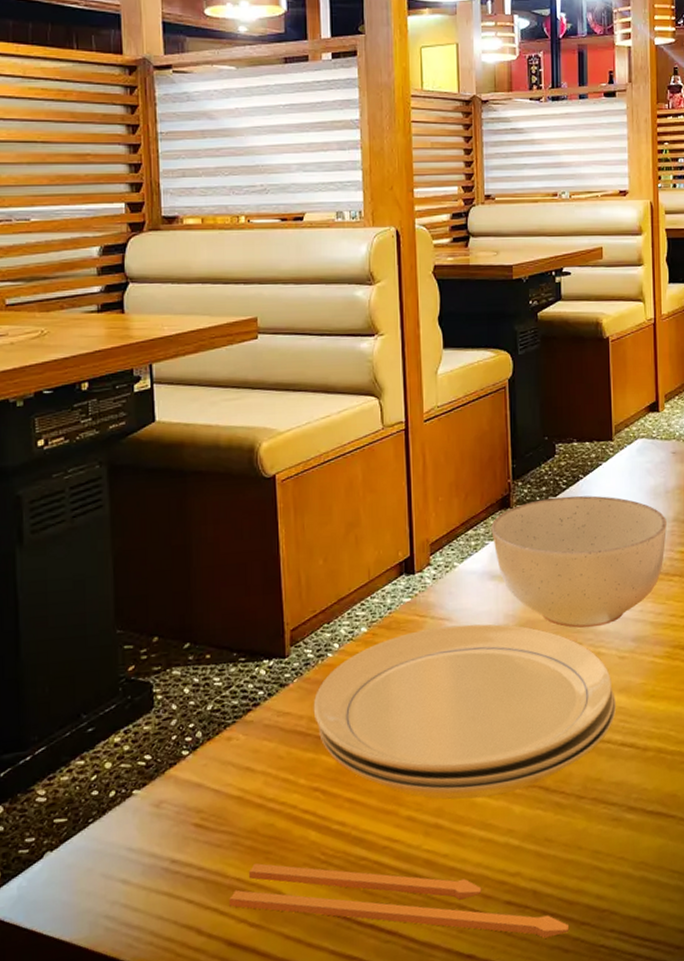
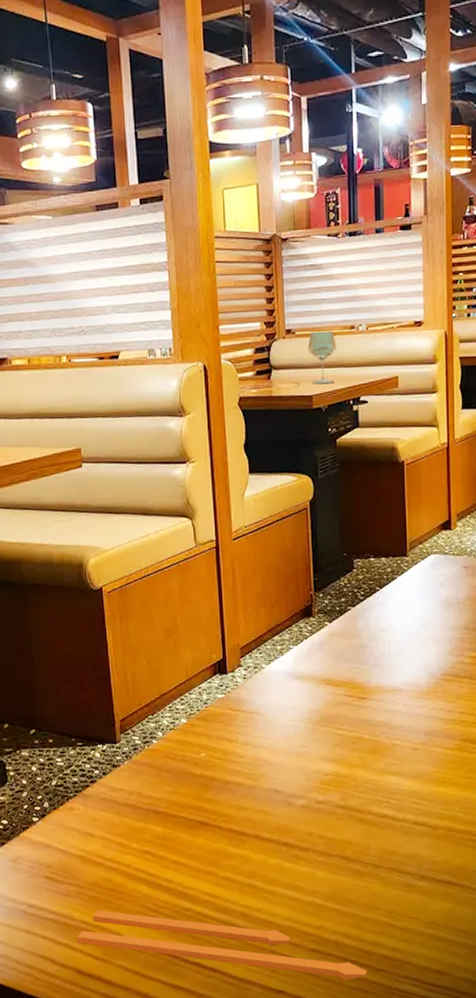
plate: present [313,624,617,800] -> none [141,717,410,865]
bowl: present [491,495,668,629] -> none [295,606,459,723]
wine glass: none [508,198,538,254] -> present [307,331,337,384]

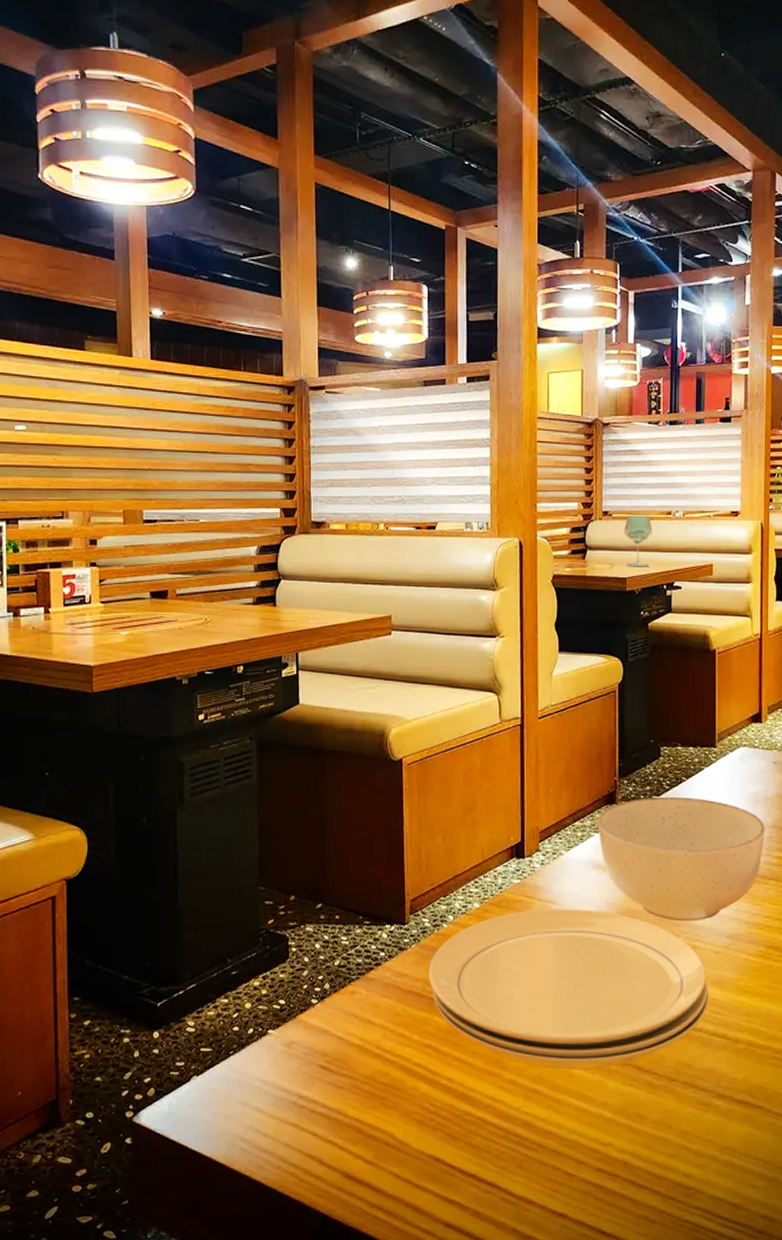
chopsticks: present [76,910,368,981] -> none [347,1107,657,1207]
plate: none [141,717,410,865] -> present [428,908,710,1070]
bowl: none [295,606,459,723] -> present [597,796,766,922]

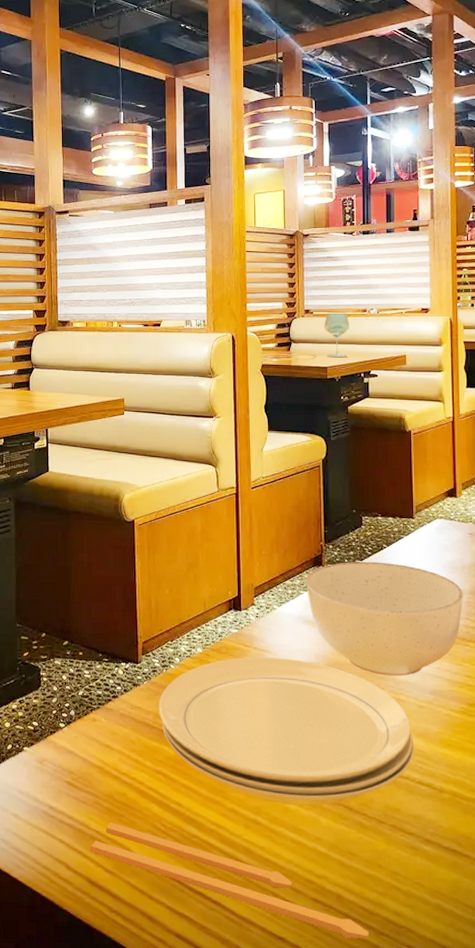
chopsticks: none [347,1107,657,1207] -> present [90,823,370,939]

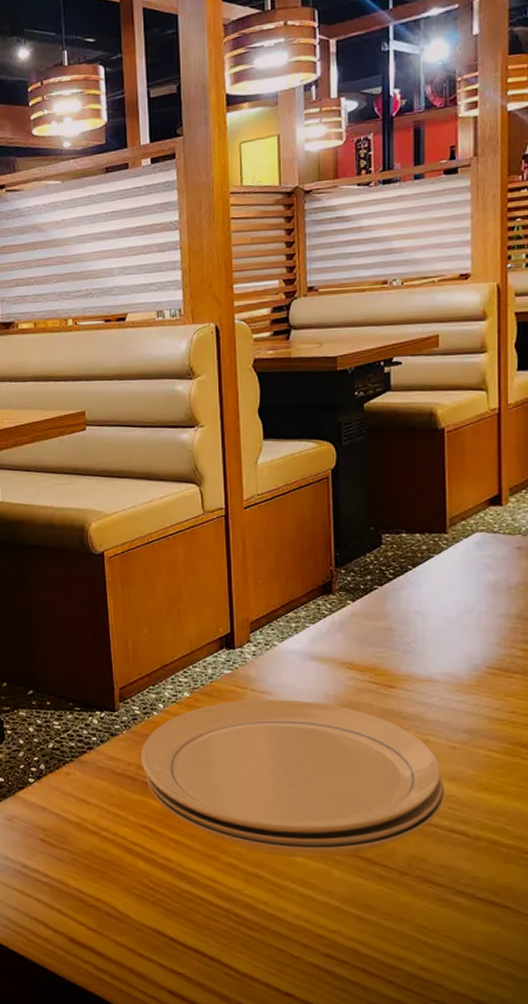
chopsticks: present [90,823,370,939] -> none [69,880,391,994]
bowl: present [305,561,464,677] -> none [312,586,509,715]
wine glass: present [324,312,350,358] -> none [332,287,366,345]

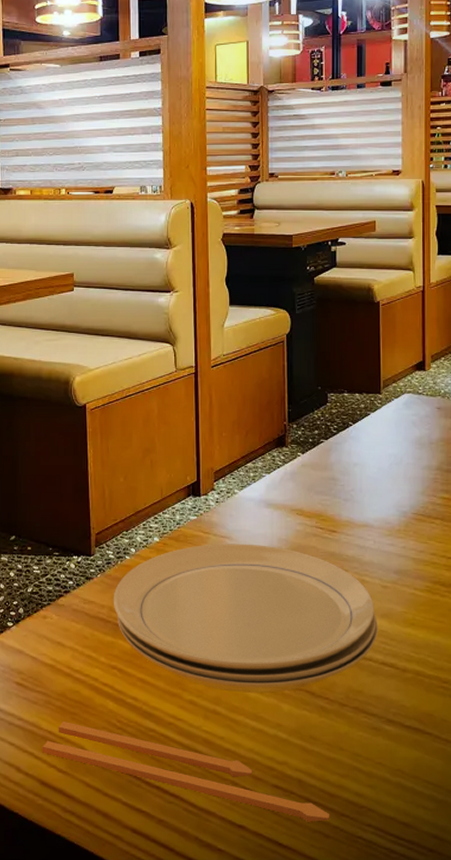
chopsticks: none [69,880,391,994] -> present [41,722,330,822]

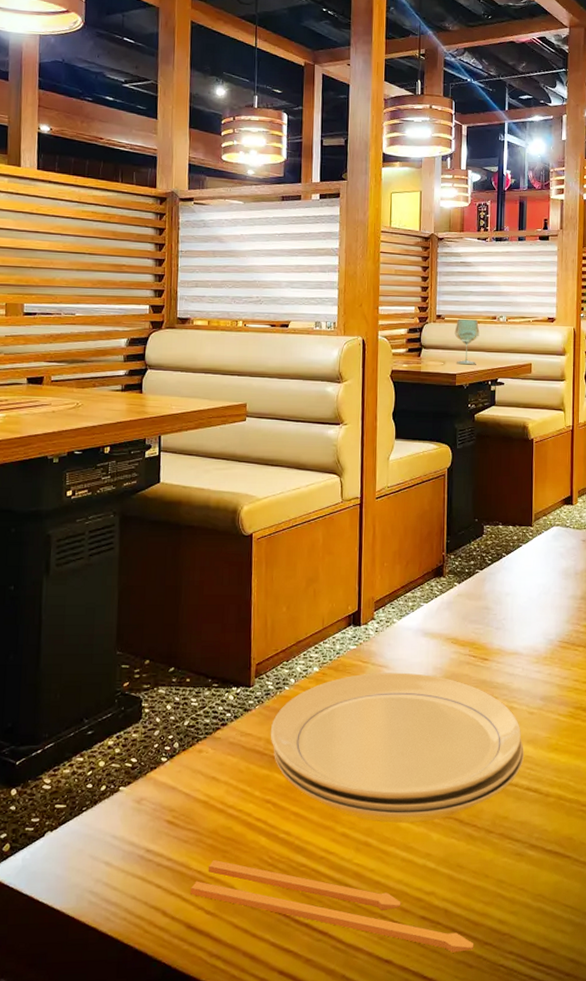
wine glass: none [289,176,317,225] -> present [454,318,480,365]

